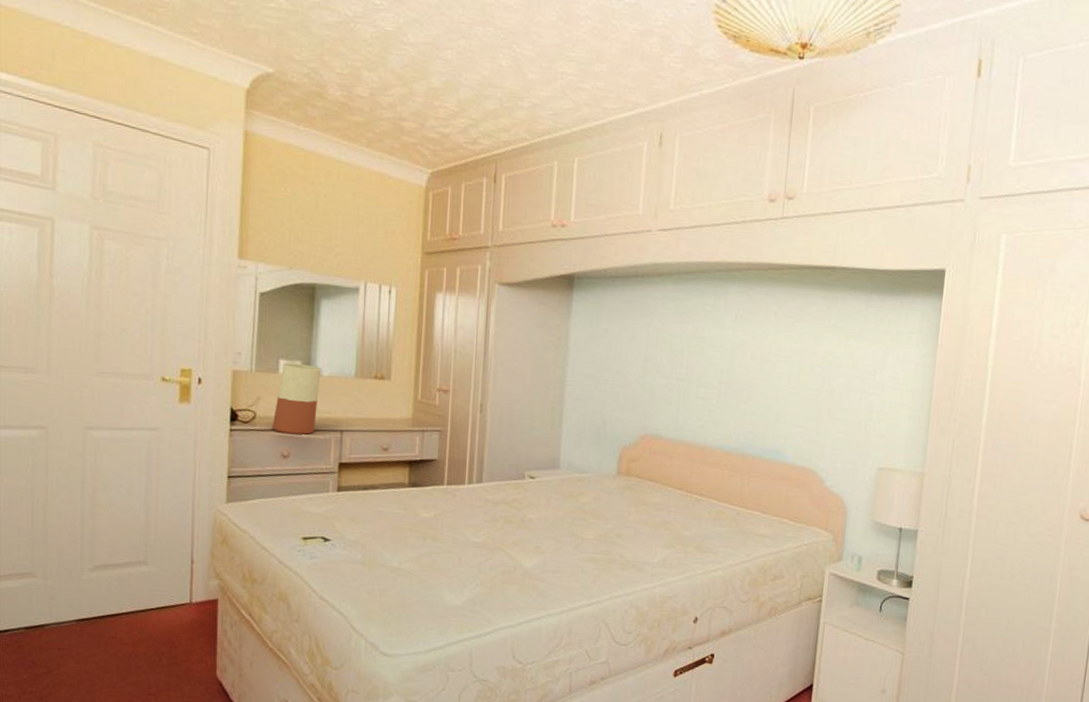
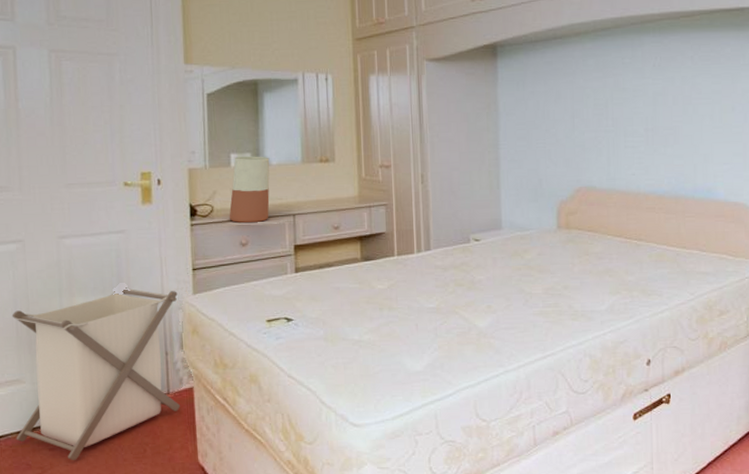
laundry basket: none [22,488,210,663] -> present [12,287,181,460]

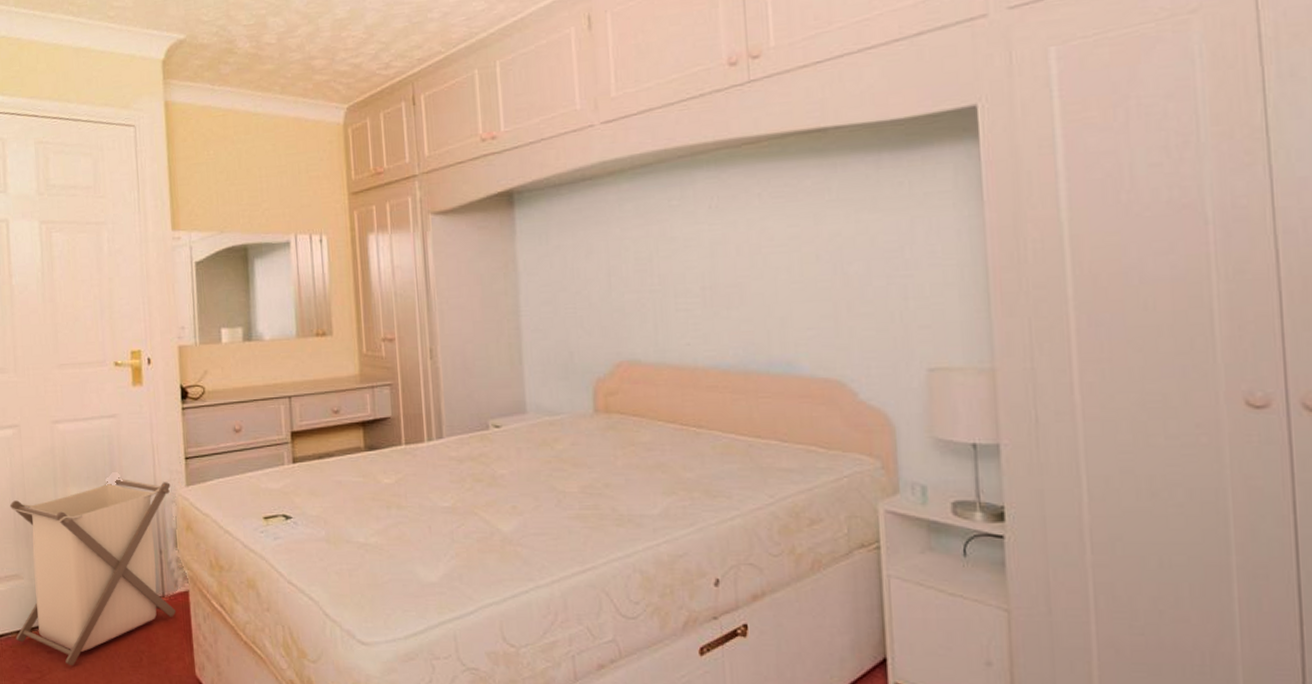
vase: present [229,156,270,224] -> none [221,330,264,407]

